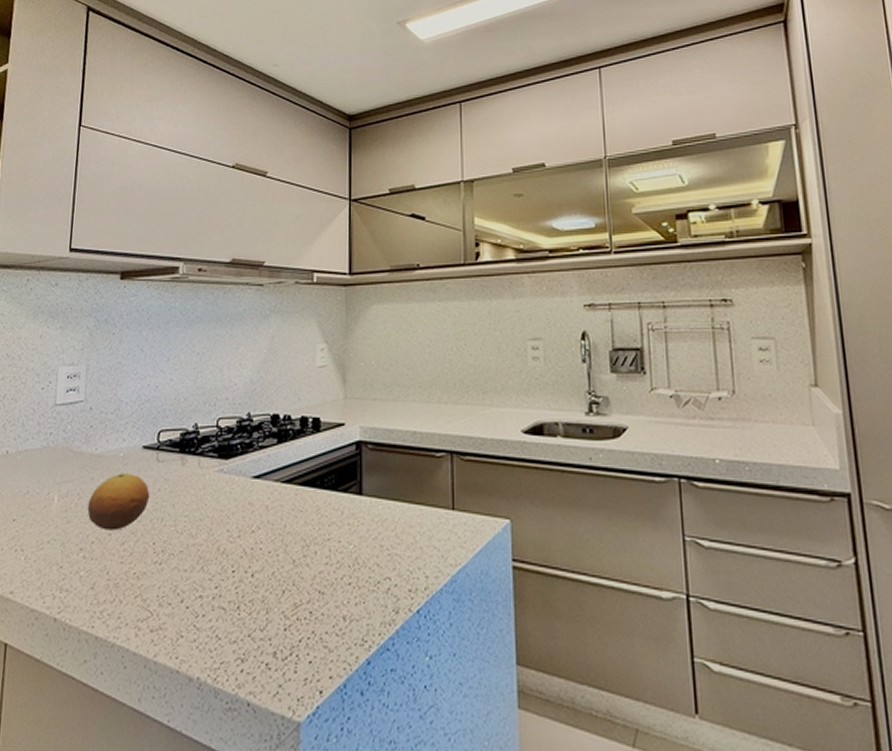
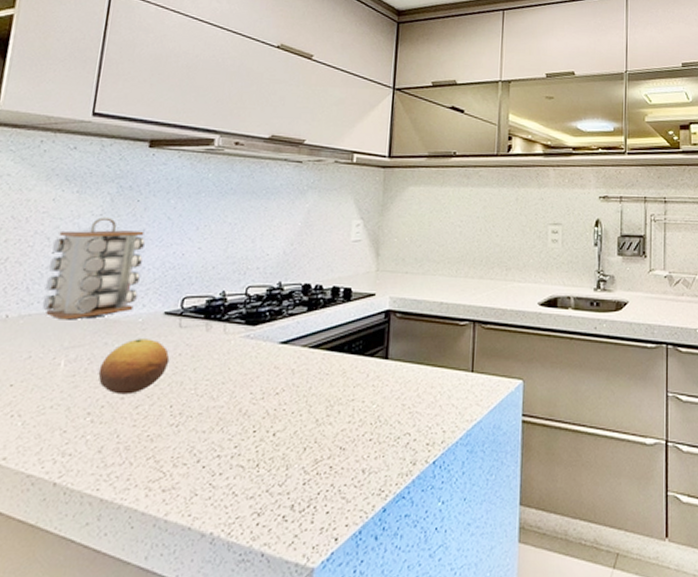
spice rack: none [36,352,122,455] -> present [42,217,145,320]

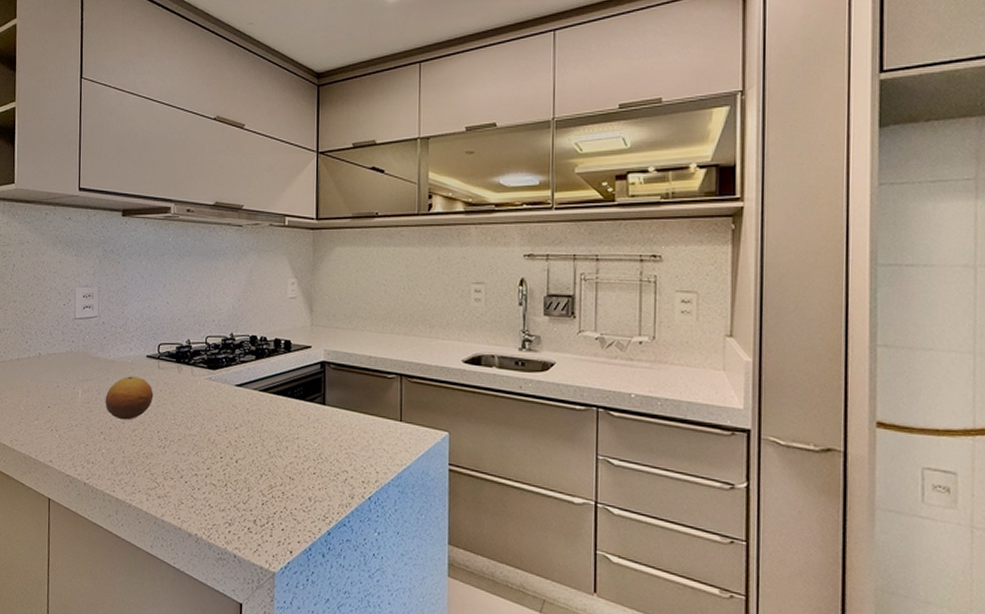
spice rack: present [42,217,145,320] -> none [61,276,127,359]

